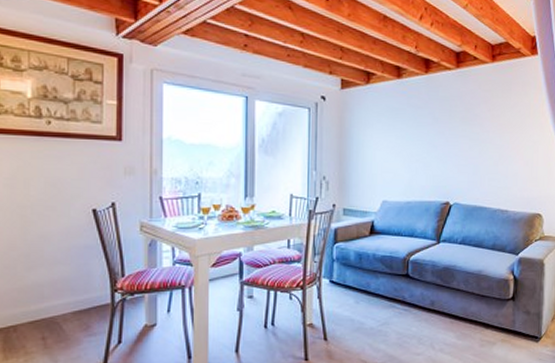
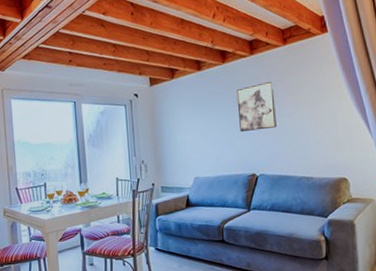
wall art: none [437,100,478,154] -> present [236,81,276,132]

